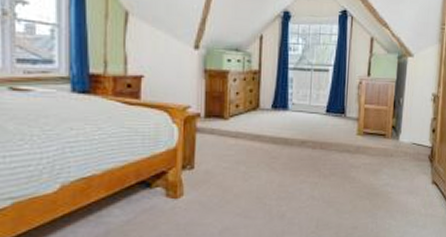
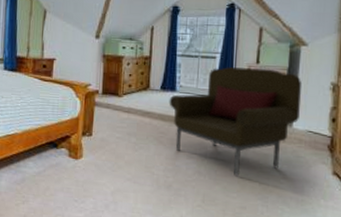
armchair: none [280,81,408,196] -> present [169,67,302,176]

